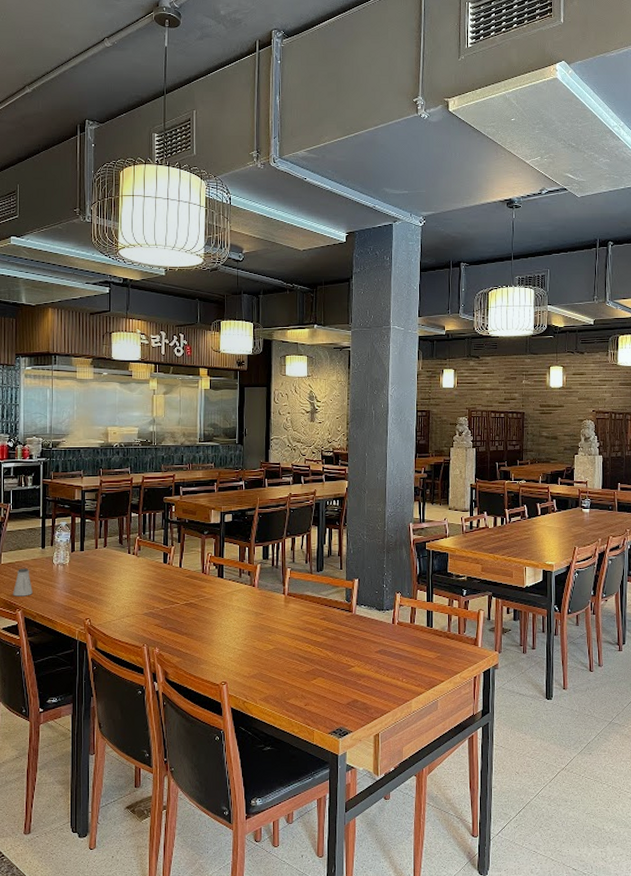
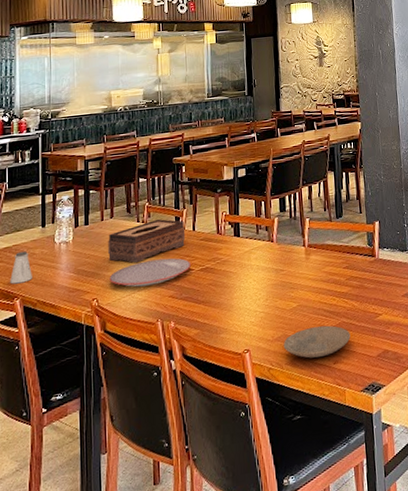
tissue box: none [101,552,173,591] -> present [108,219,186,264]
plate: none [101,590,176,613] -> present [109,258,191,287]
plate: none [258,670,322,698] -> present [283,325,351,359]

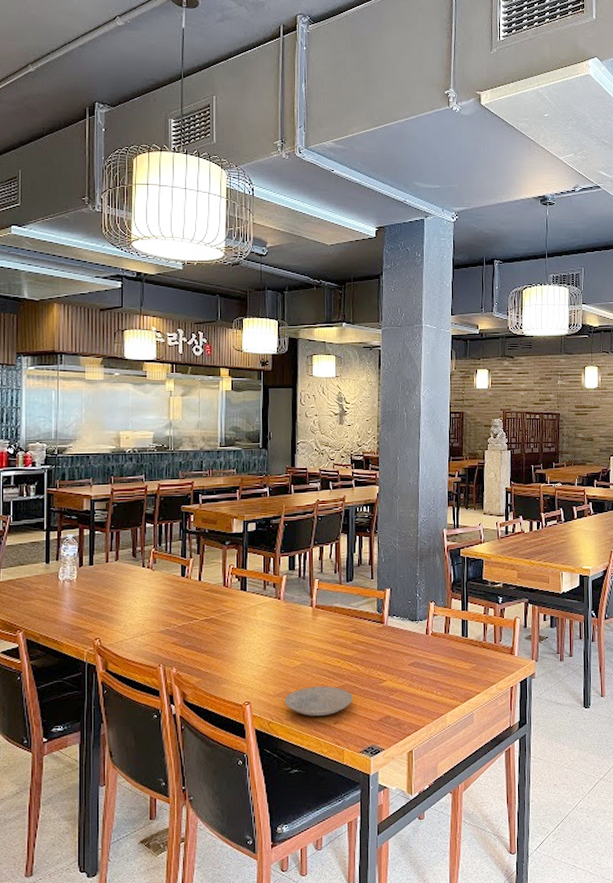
saltshaker: present [10,251,32,284] -> none [13,585,35,617]
tissue box: present [108,219,186,264] -> none [112,565,191,608]
plate: present [109,258,191,287] -> none [112,605,195,631]

